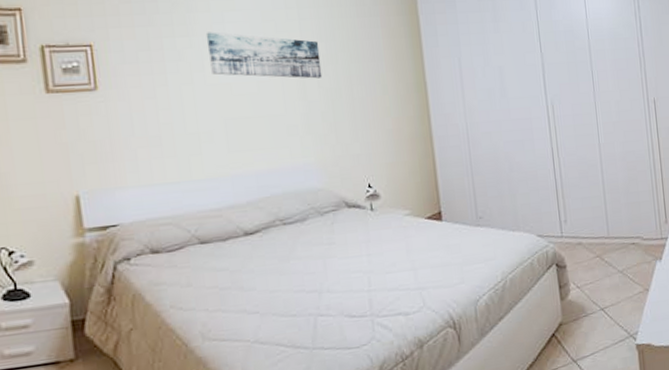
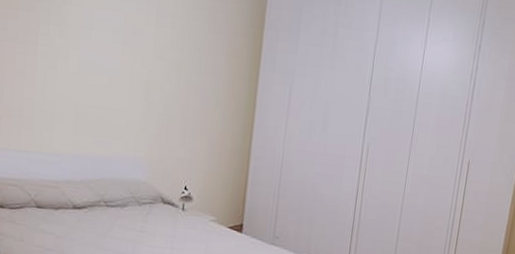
wall art: present [205,32,323,79] -> none [74,24,169,83]

